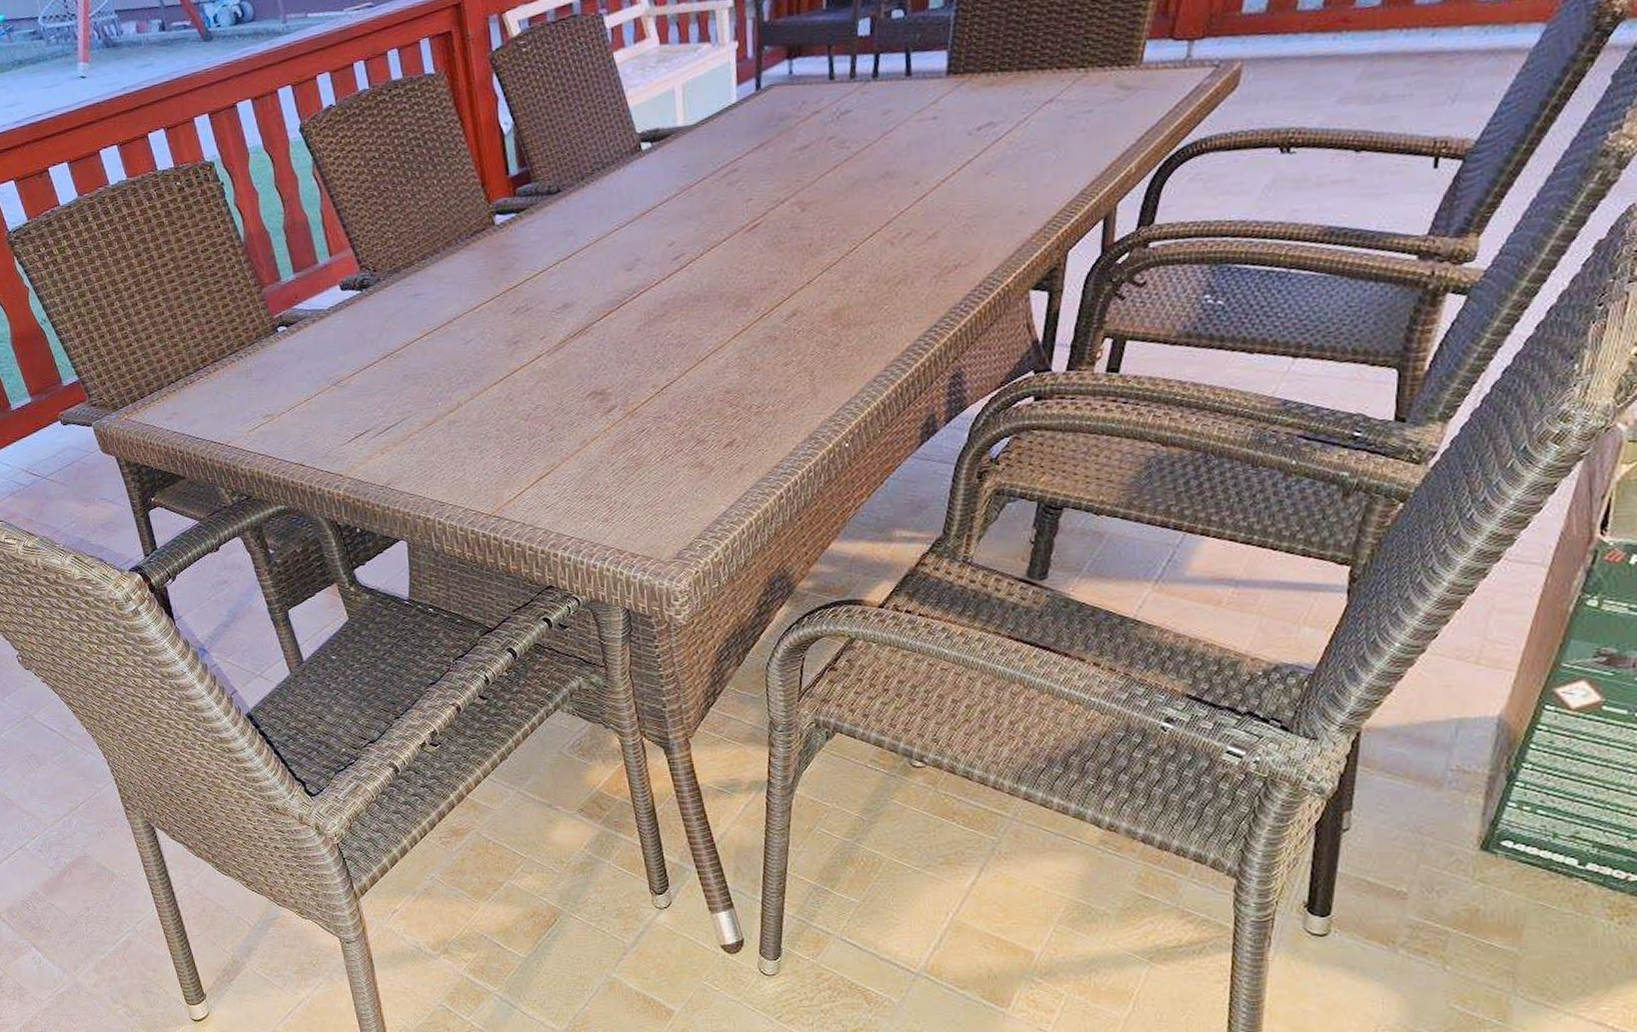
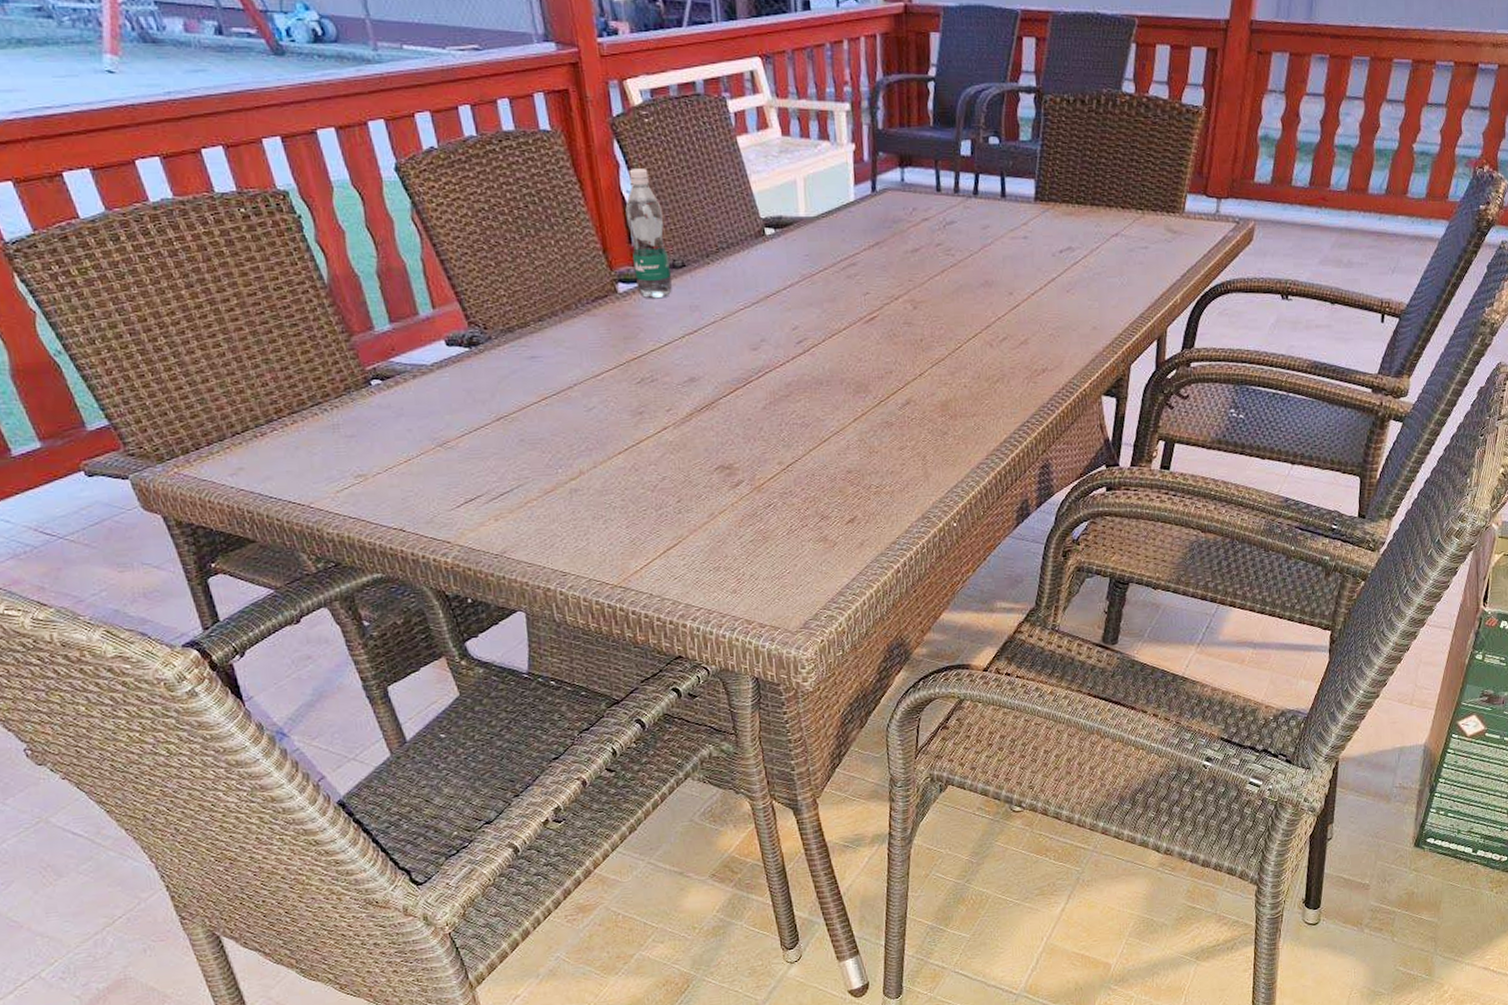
bottle: none [503,98,547,228] -> present [625,169,672,299]

